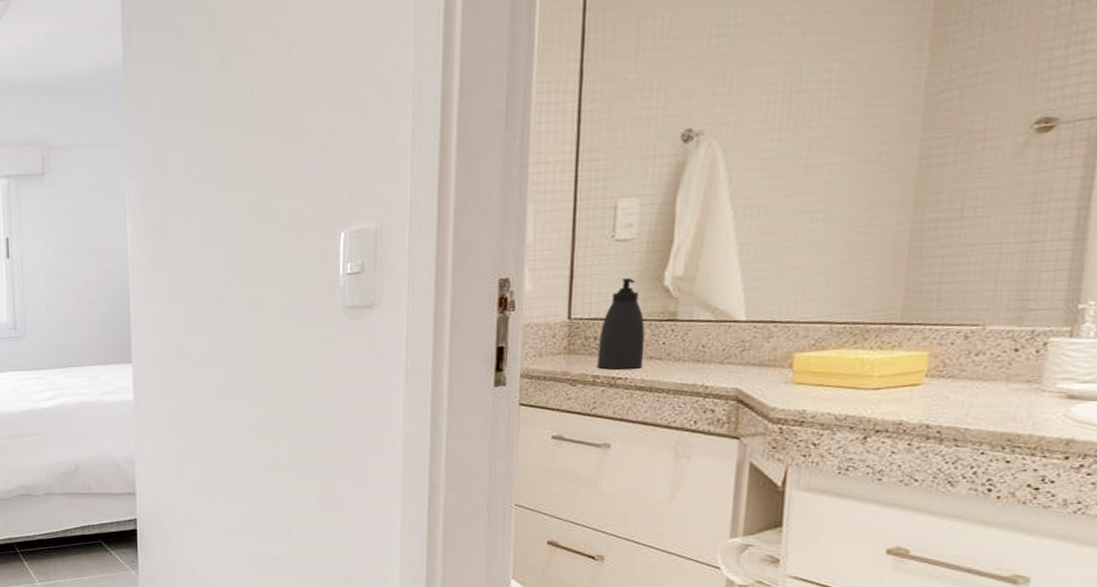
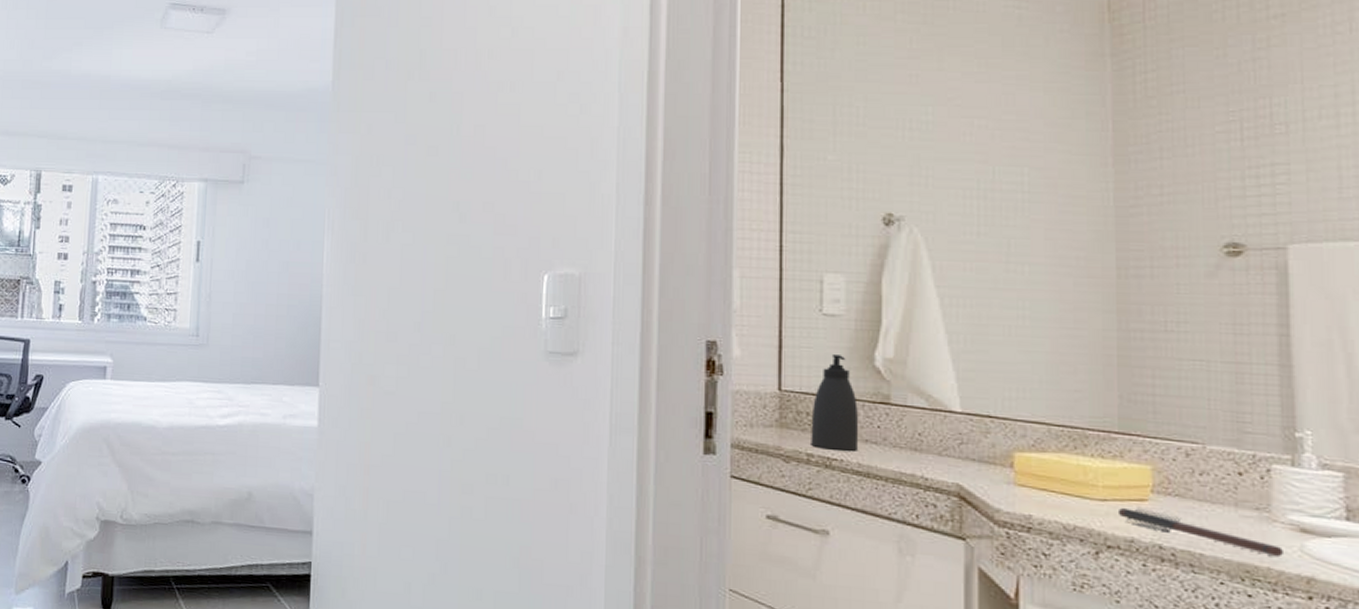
hairbrush: none [889,392,1048,424] -> present [1117,508,1283,558]

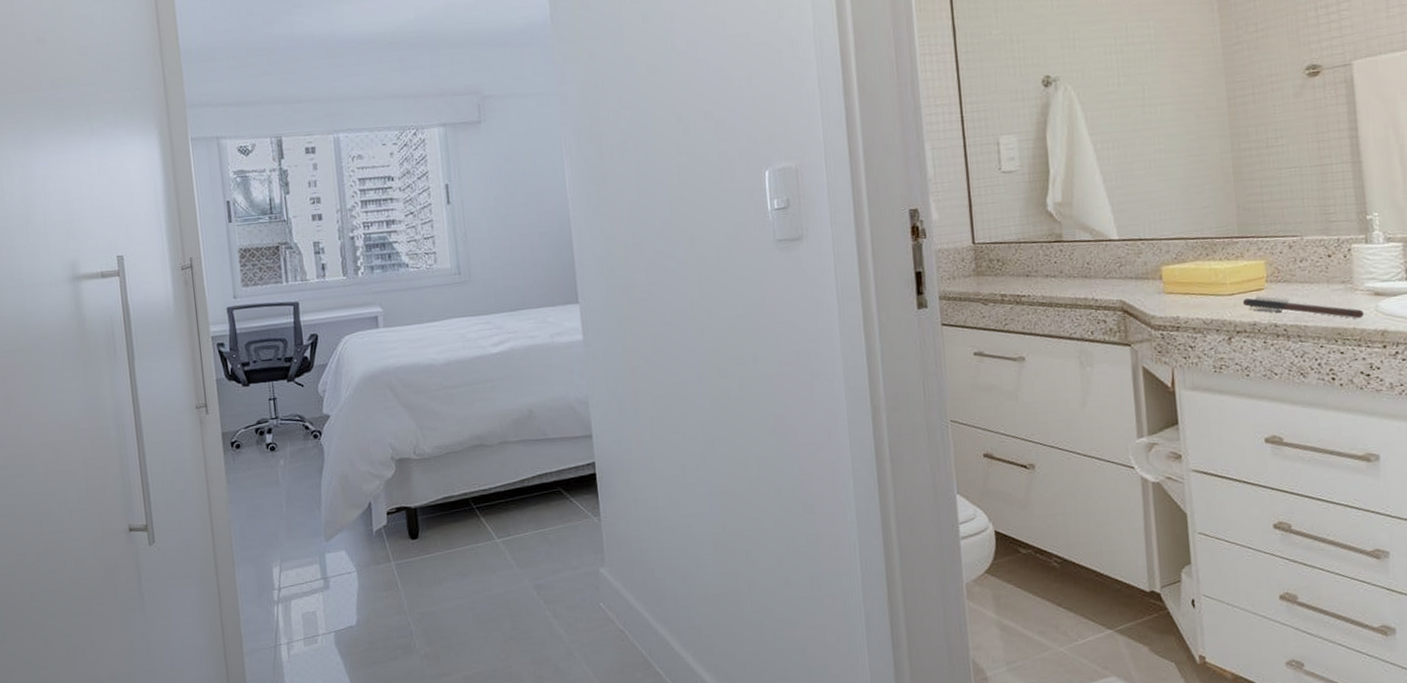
soap dispenser: present [811,354,859,453] -> none [1001,205,1041,289]

